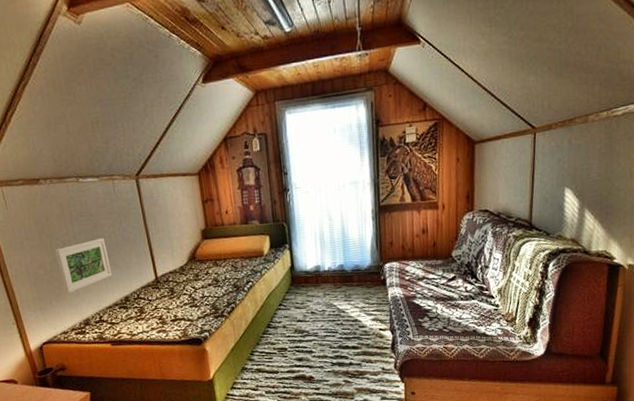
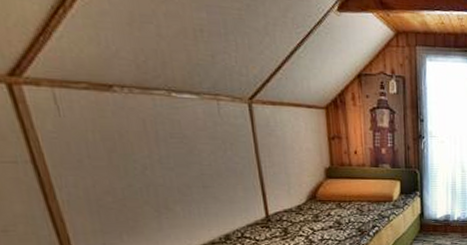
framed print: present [55,238,112,294] -> none [130,166,210,228]

